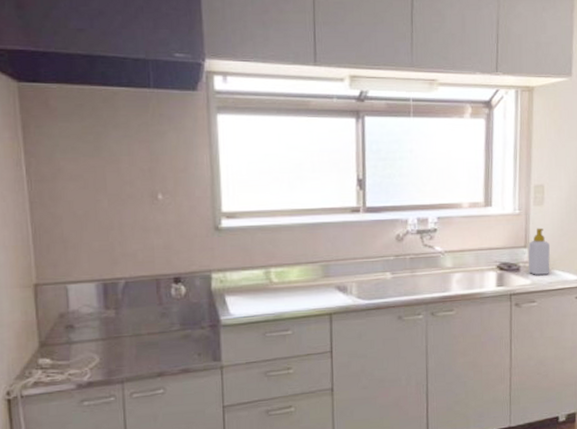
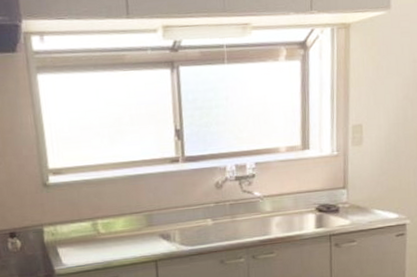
soap bottle: present [528,228,550,275] -> none [347,168,370,215]

